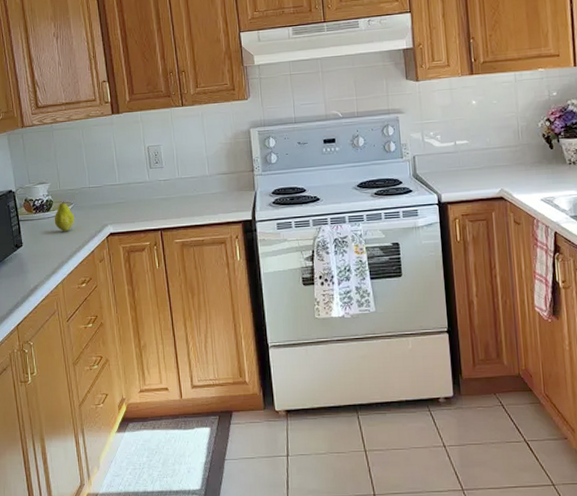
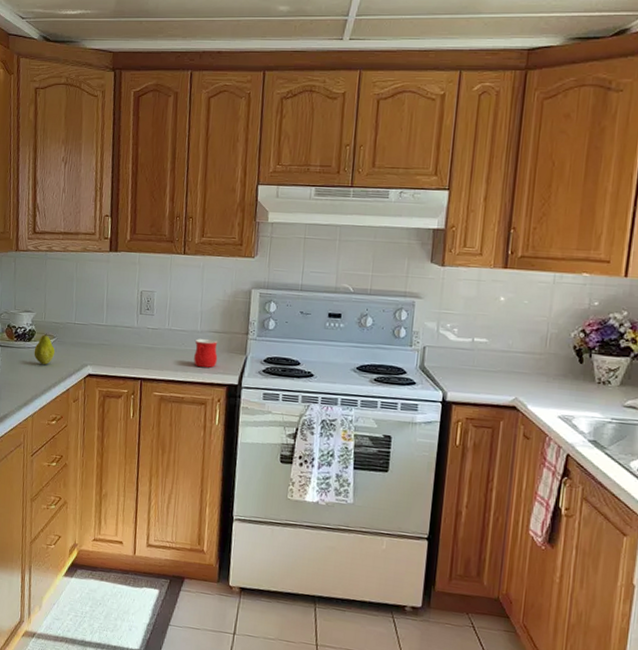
mug: none [205,181,230,209] -> present [194,338,218,368]

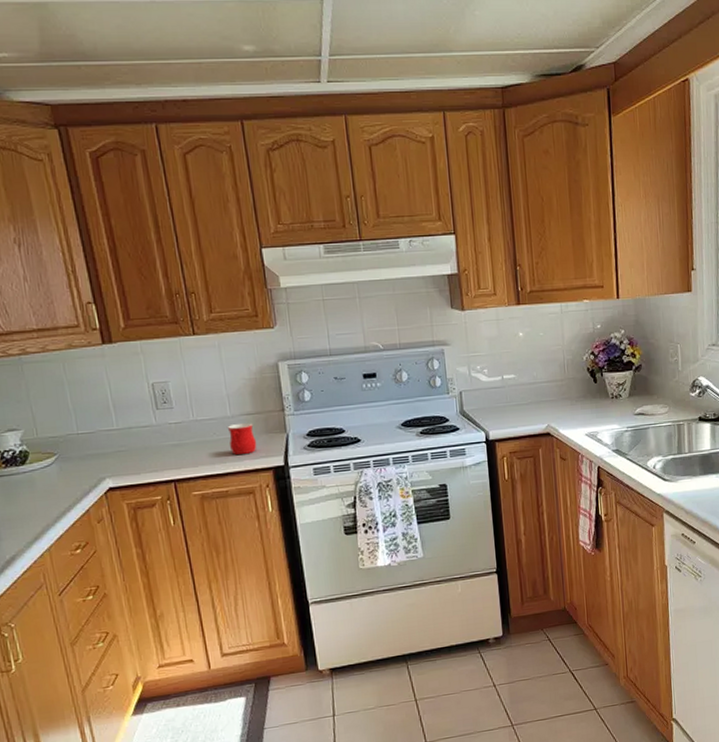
fruit: present [34,333,56,365] -> none [32,451,61,489]

